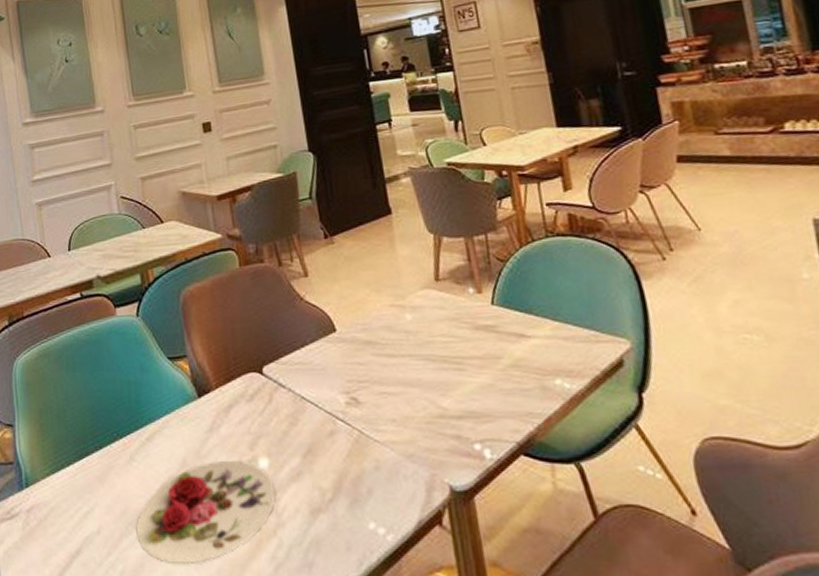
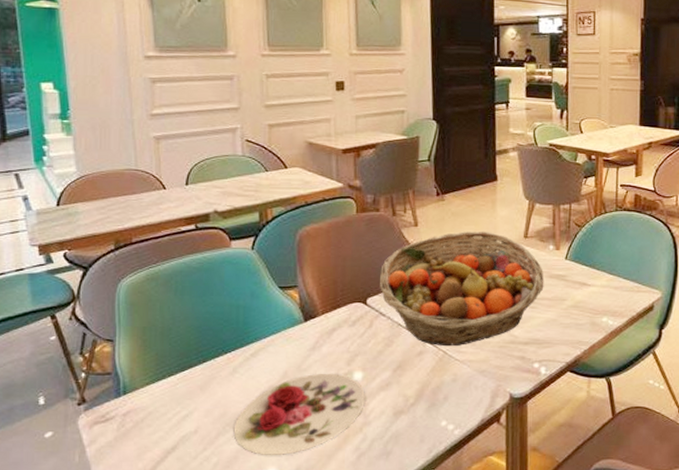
fruit basket: none [273,277,471,424] -> present [380,231,544,347]

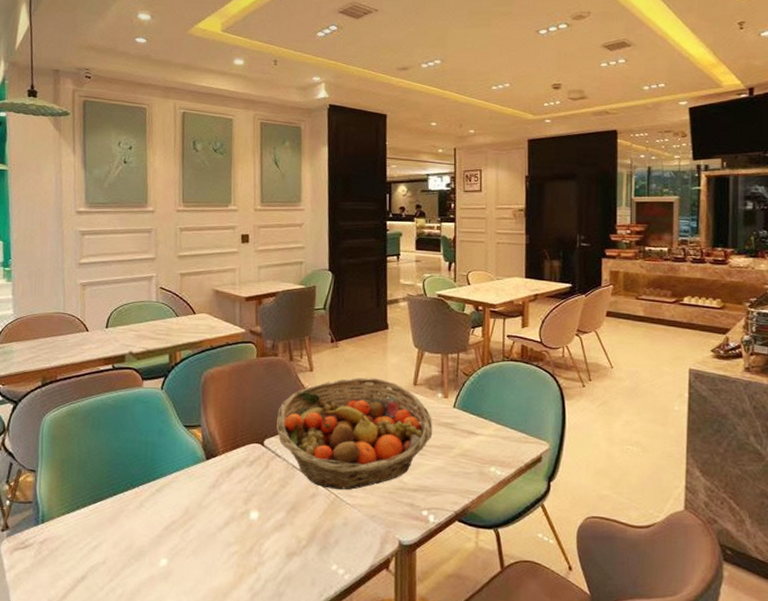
plate: present [233,373,365,455] -> none [137,511,260,591]

